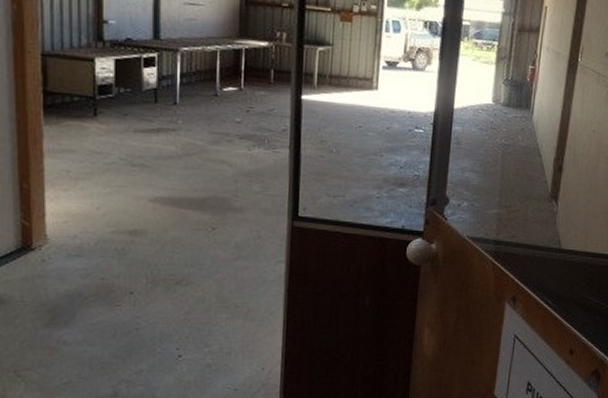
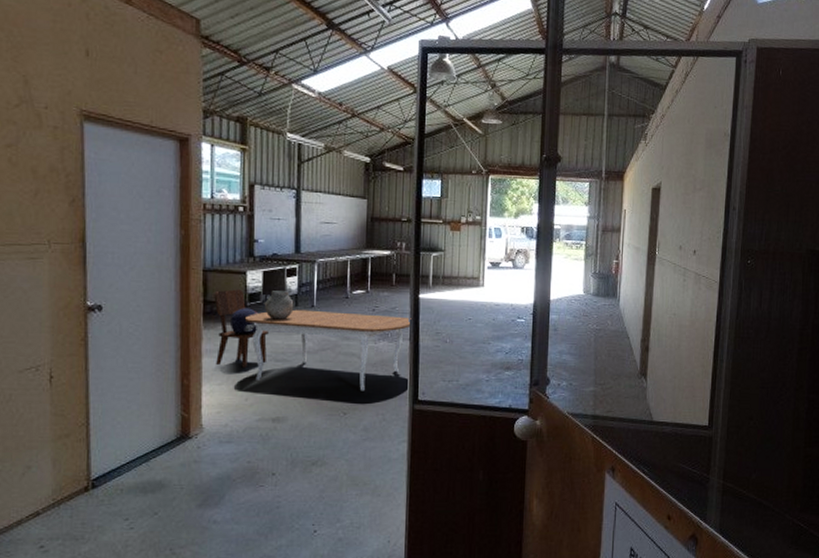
dining chair: none [56,79,123,172] -> present [214,289,269,368]
motorcycle helmet: none [75,102,109,135] -> present [229,308,258,336]
dining table: none [95,106,292,204] -> present [246,309,411,391]
ceramic pot: none [116,83,153,118] -> present [264,291,294,320]

